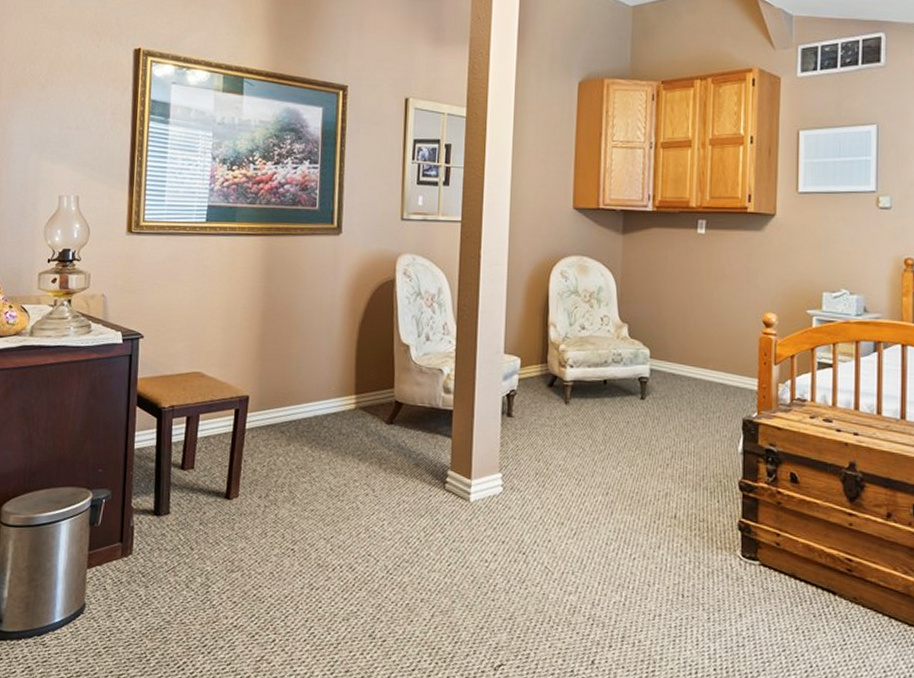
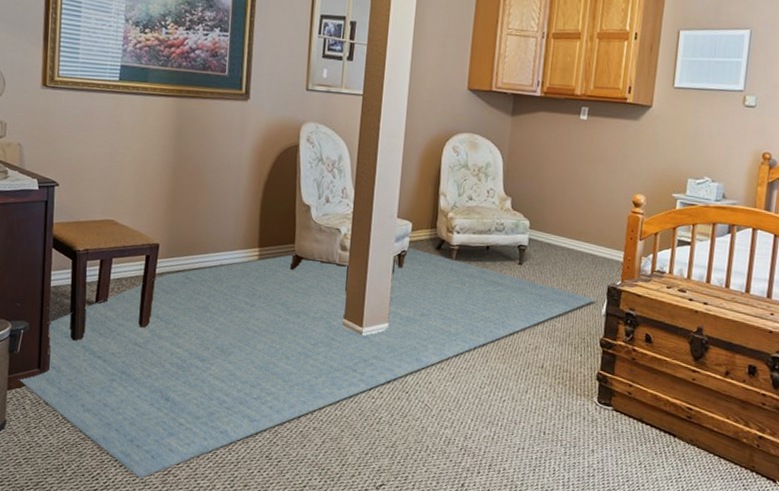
rug: none [99,386,731,668] -> present [18,247,597,479]

